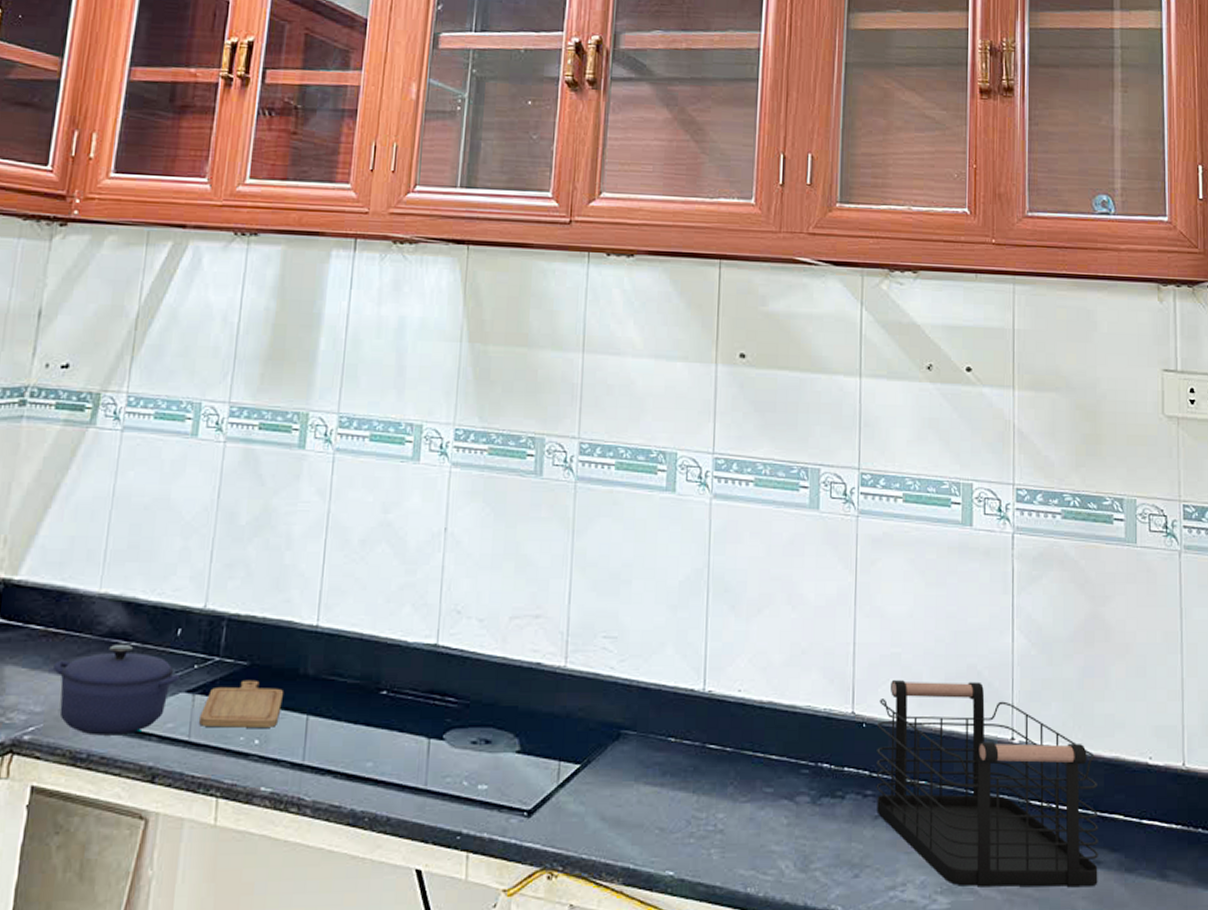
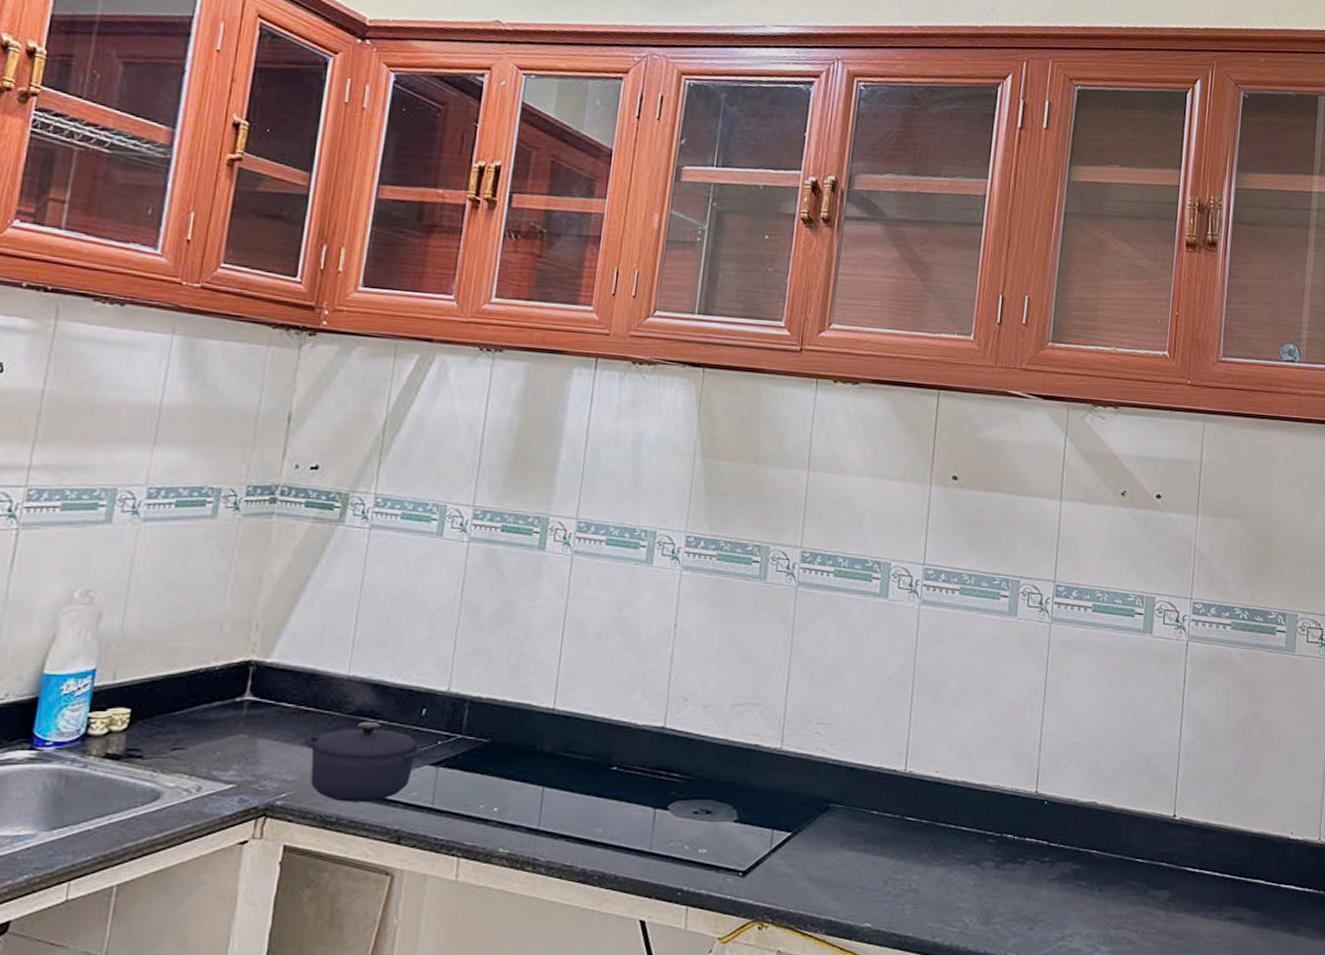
chopping board: present [199,679,284,728] -> none [442,755,522,797]
dish rack: present [876,680,1098,888] -> none [1052,765,1245,940]

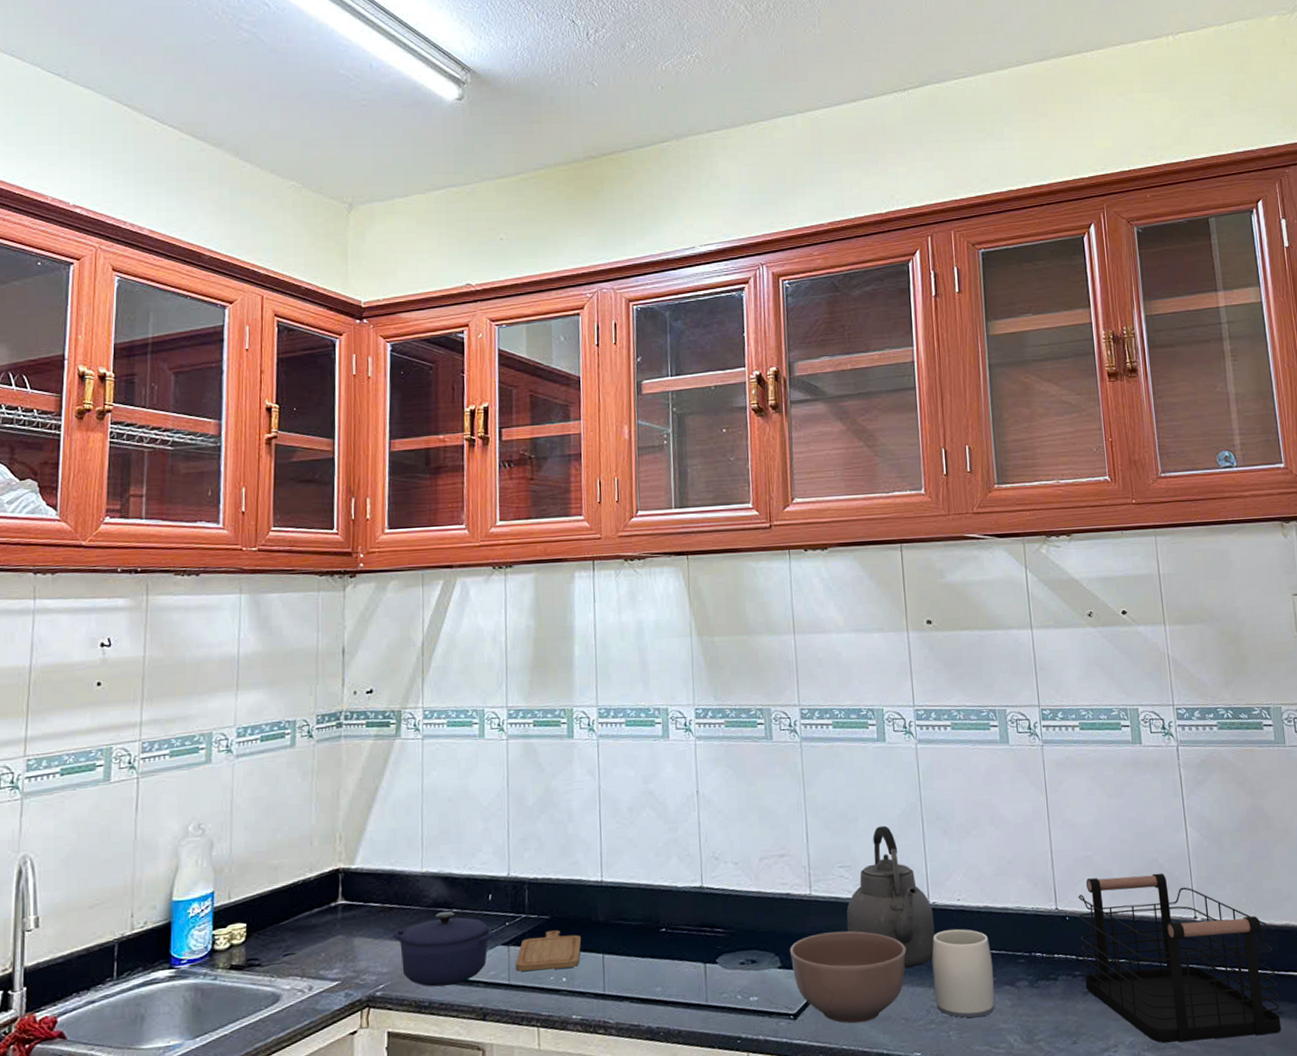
chopping board: none [442,755,522,797] -> present [516,929,582,972]
bowl: none [749,790,874,887] -> present [789,931,907,1024]
kettle: none [814,685,909,835] -> present [846,825,935,968]
mug: none [895,801,962,894] -> present [931,929,995,1018]
dish rack: none [1052,765,1245,940] -> present [1078,873,1282,1043]

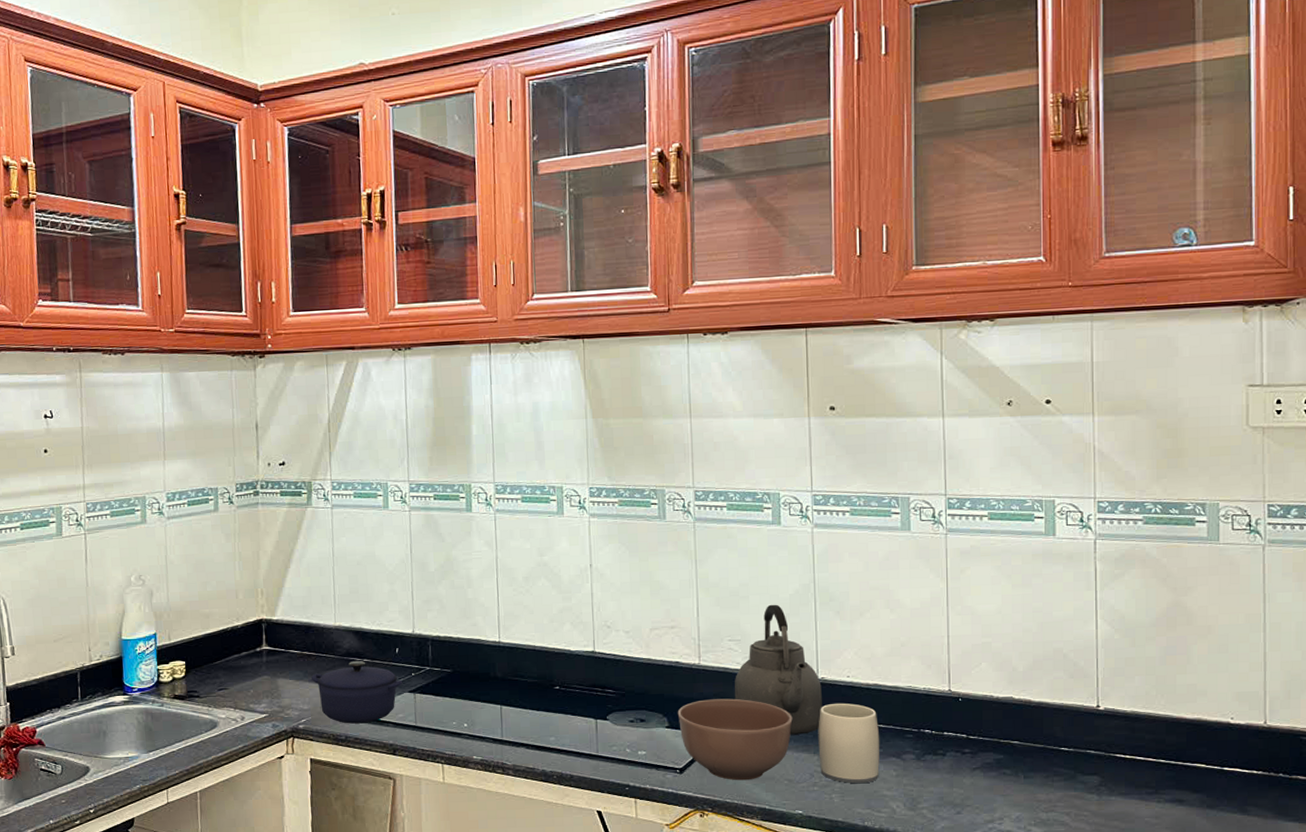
chopping board: present [516,929,582,972] -> none [421,682,481,716]
dish rack: present [1078,873,1282,1043] -> none [972,662,1181,821]

